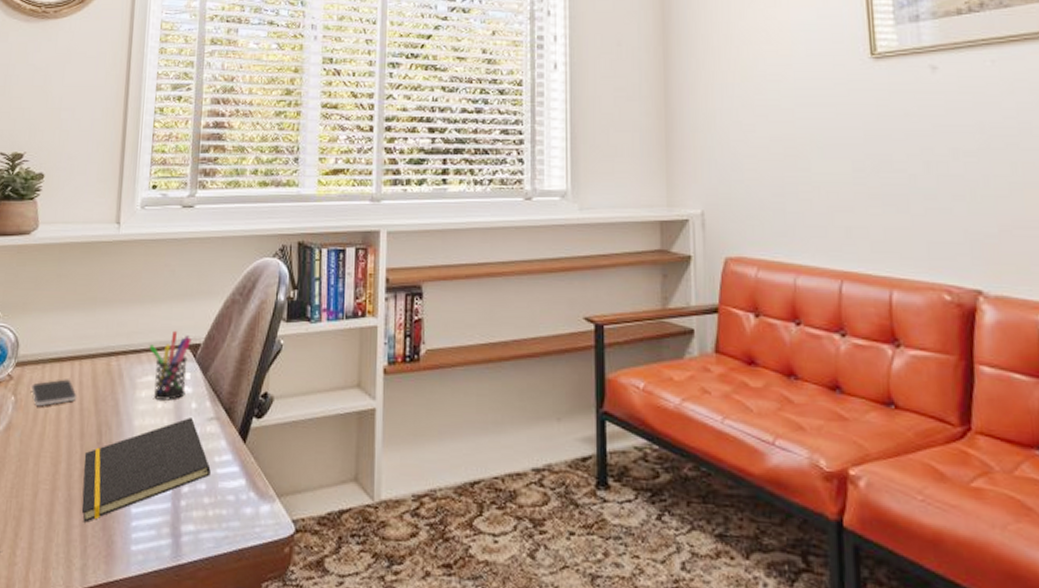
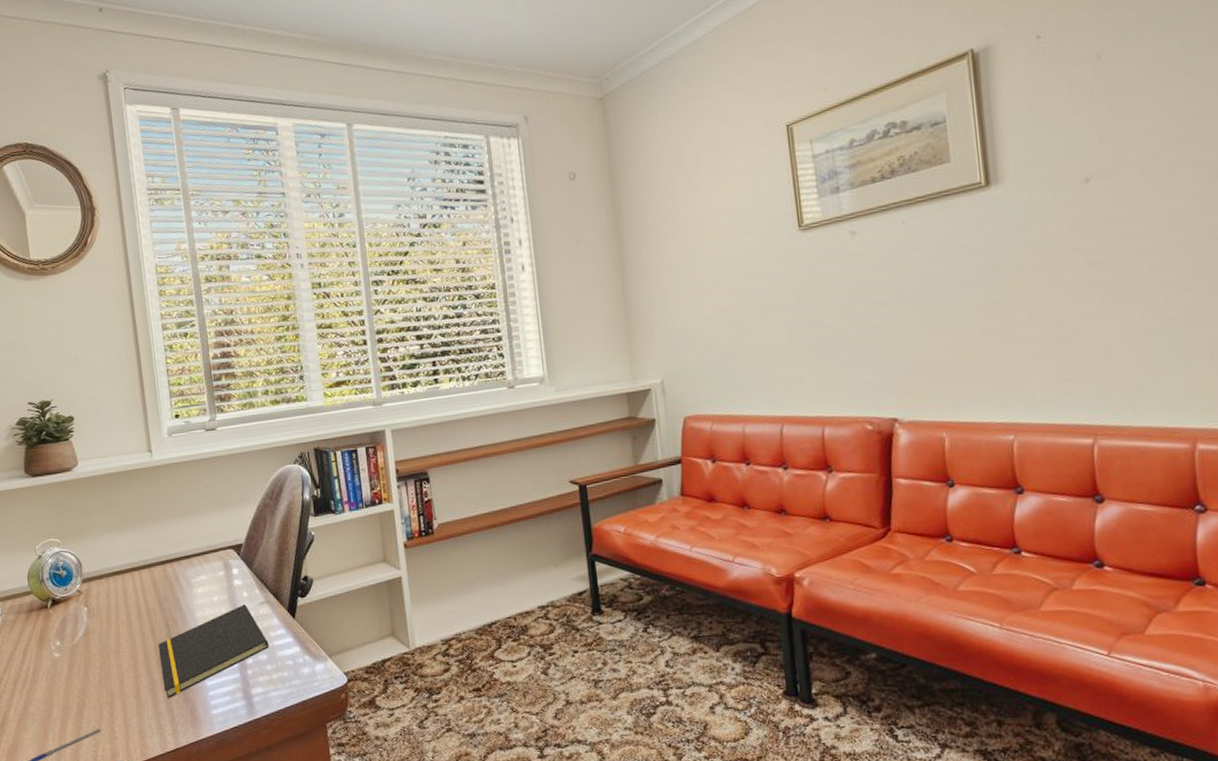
smartphone: present [31,379,77,407] -> none [100,587,142,613]
pen holder: present [149,330,192,401] -> none [197,535,236,594]

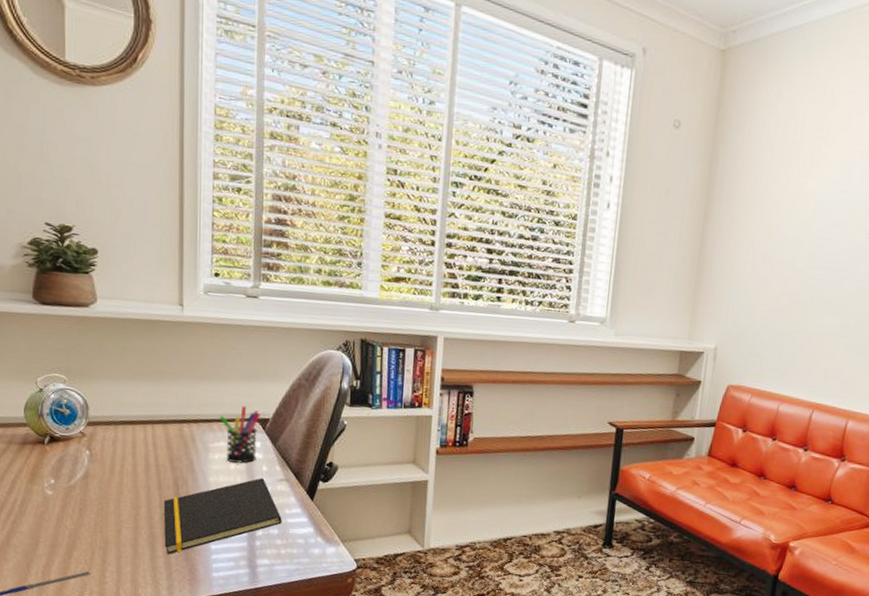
pen holder: none [197,535,236,594] -> present [220,405,261,463]

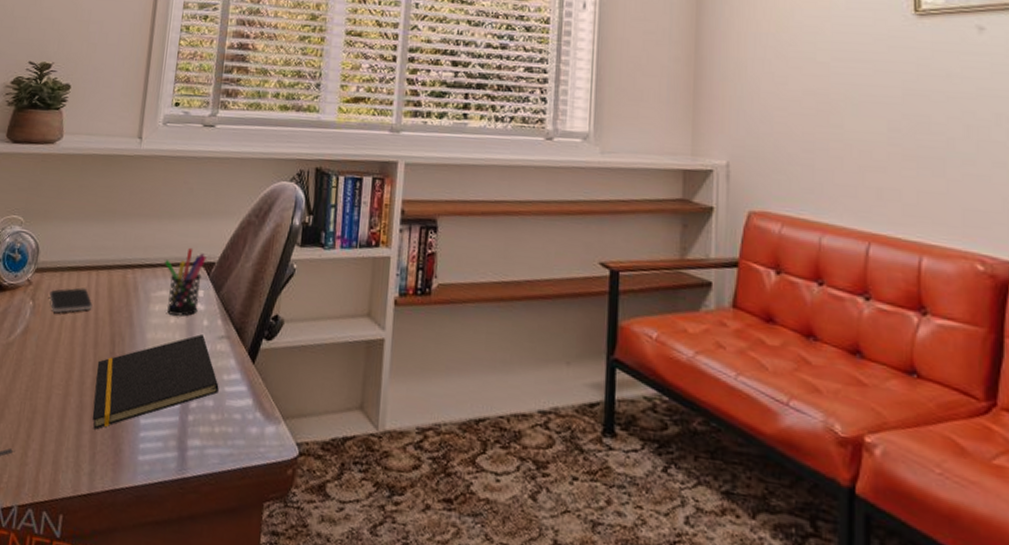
smartphone: none [106,439,152,461] -> present [49,287,93,313]

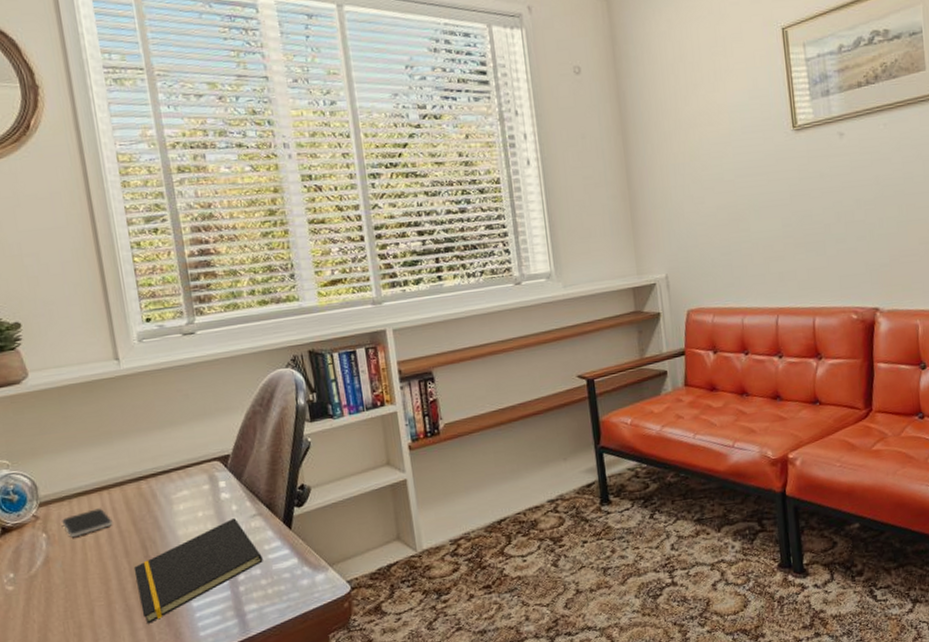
pen holder: present [165,247,206,317] -> none [177,447,224,510]

